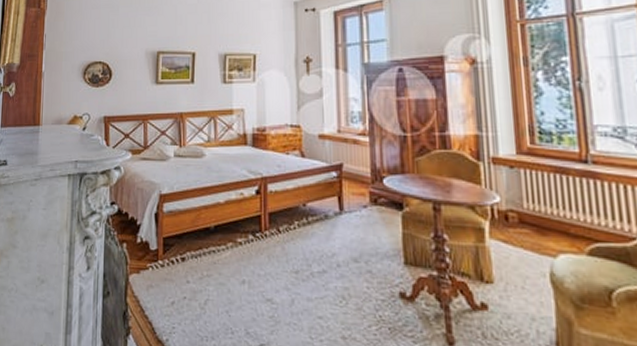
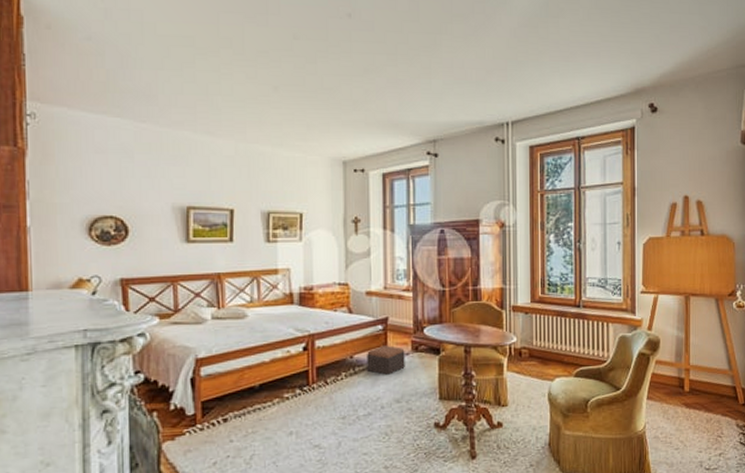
footstool: none [321,195,363,229] -> present [367,346,405,375]

